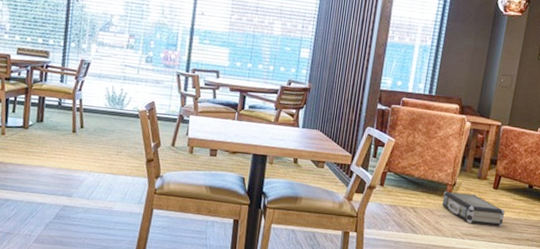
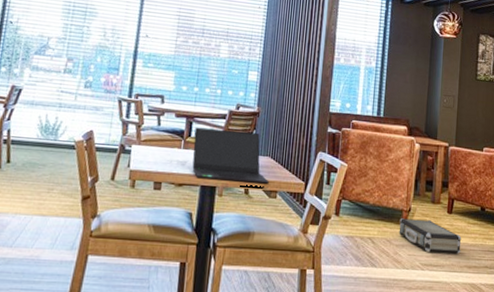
laptop: none [245,100,317,155] -> present [192,127,269,184]

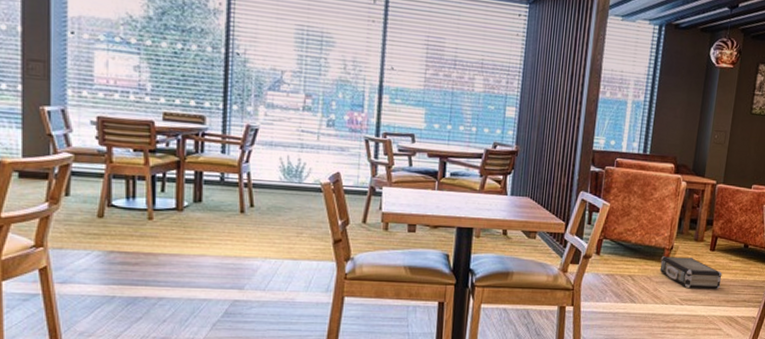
laptop: present [192,127,269,184] -> none [447,167,528,225]

